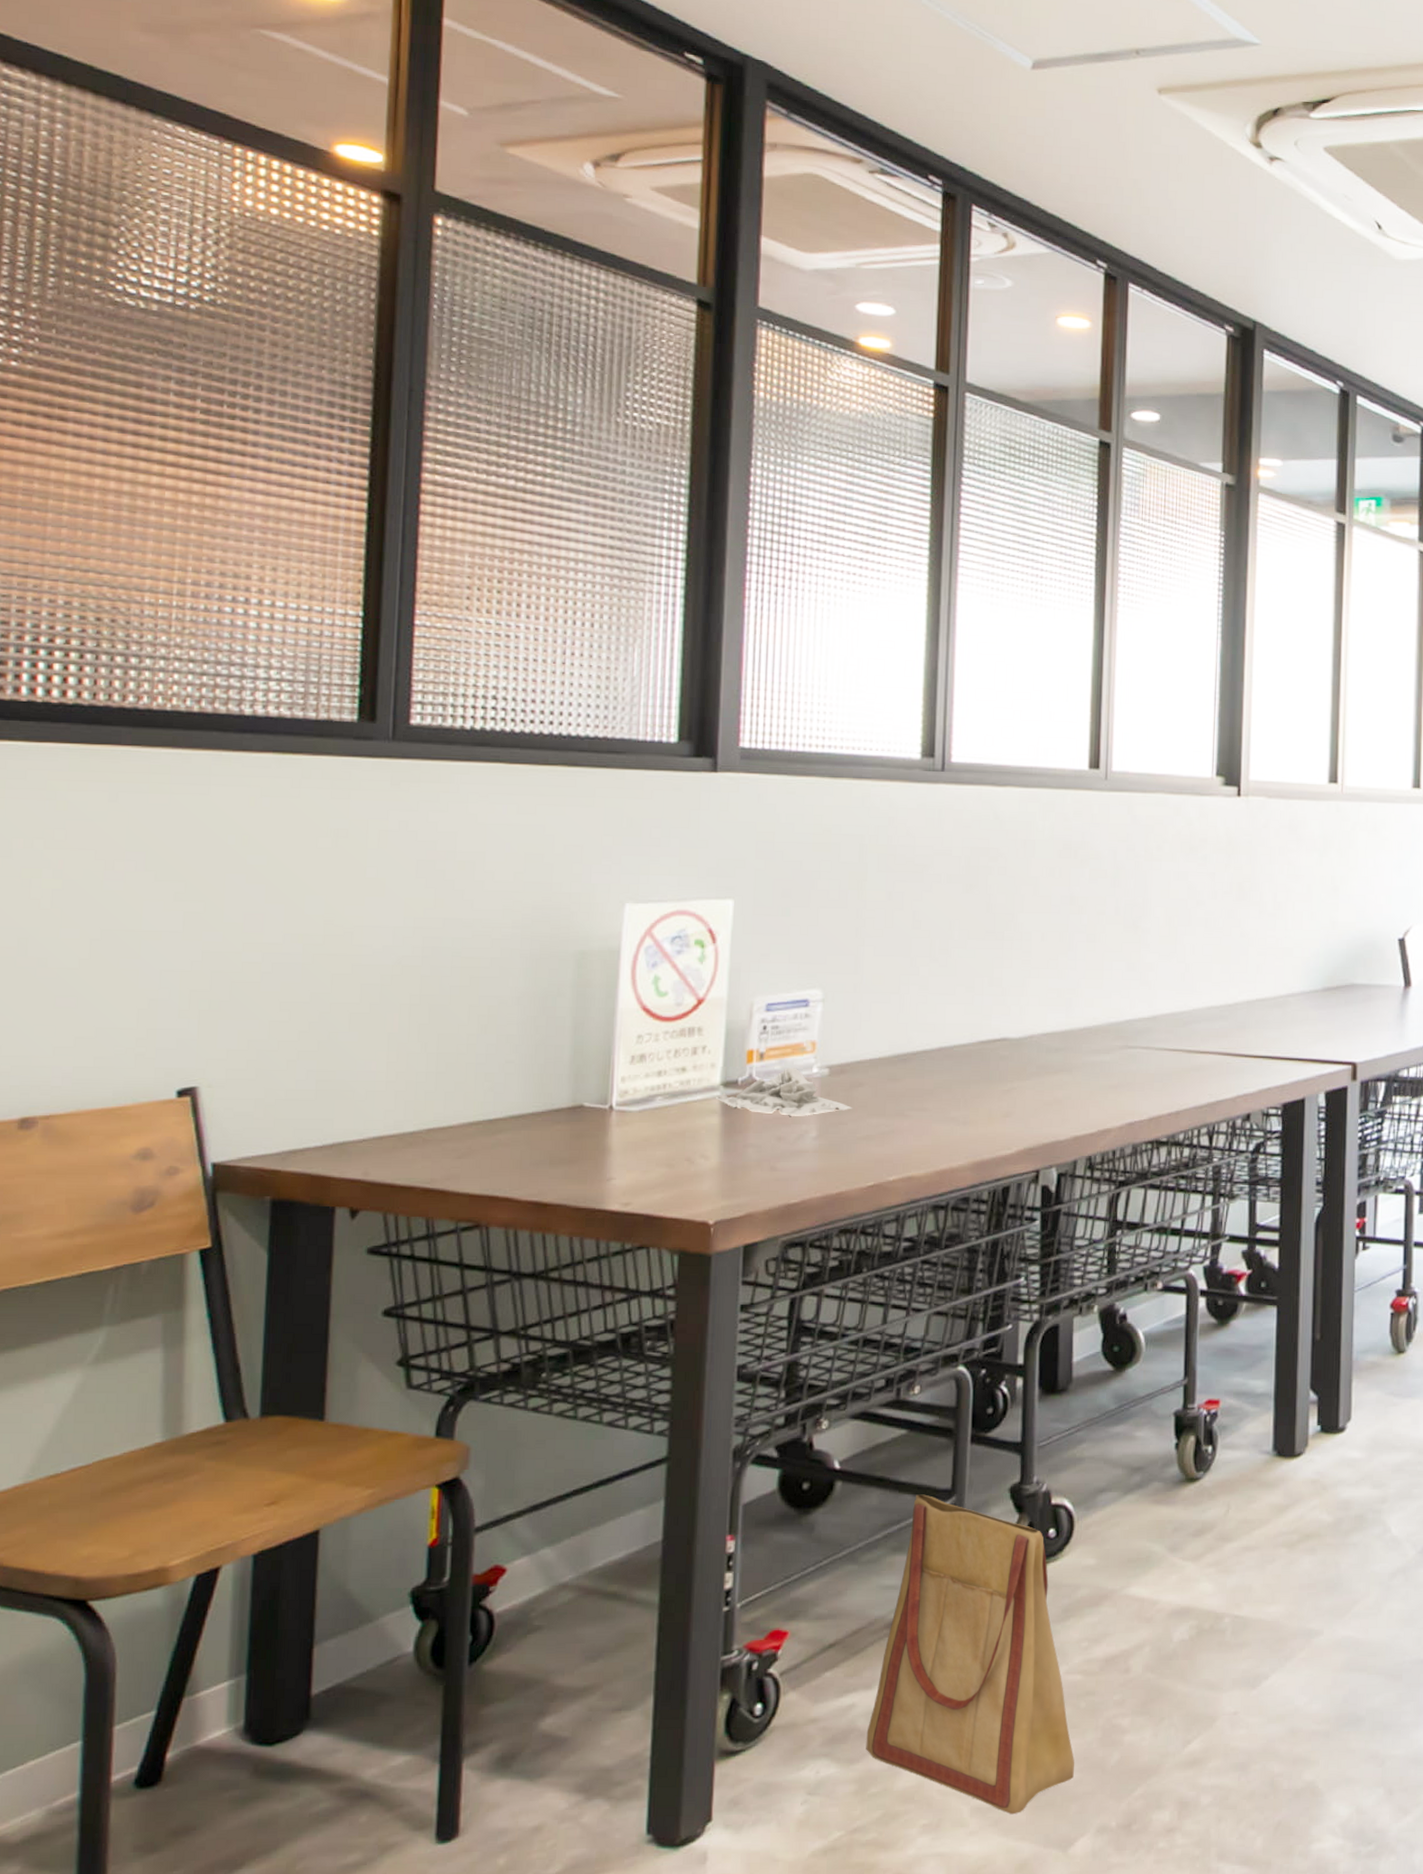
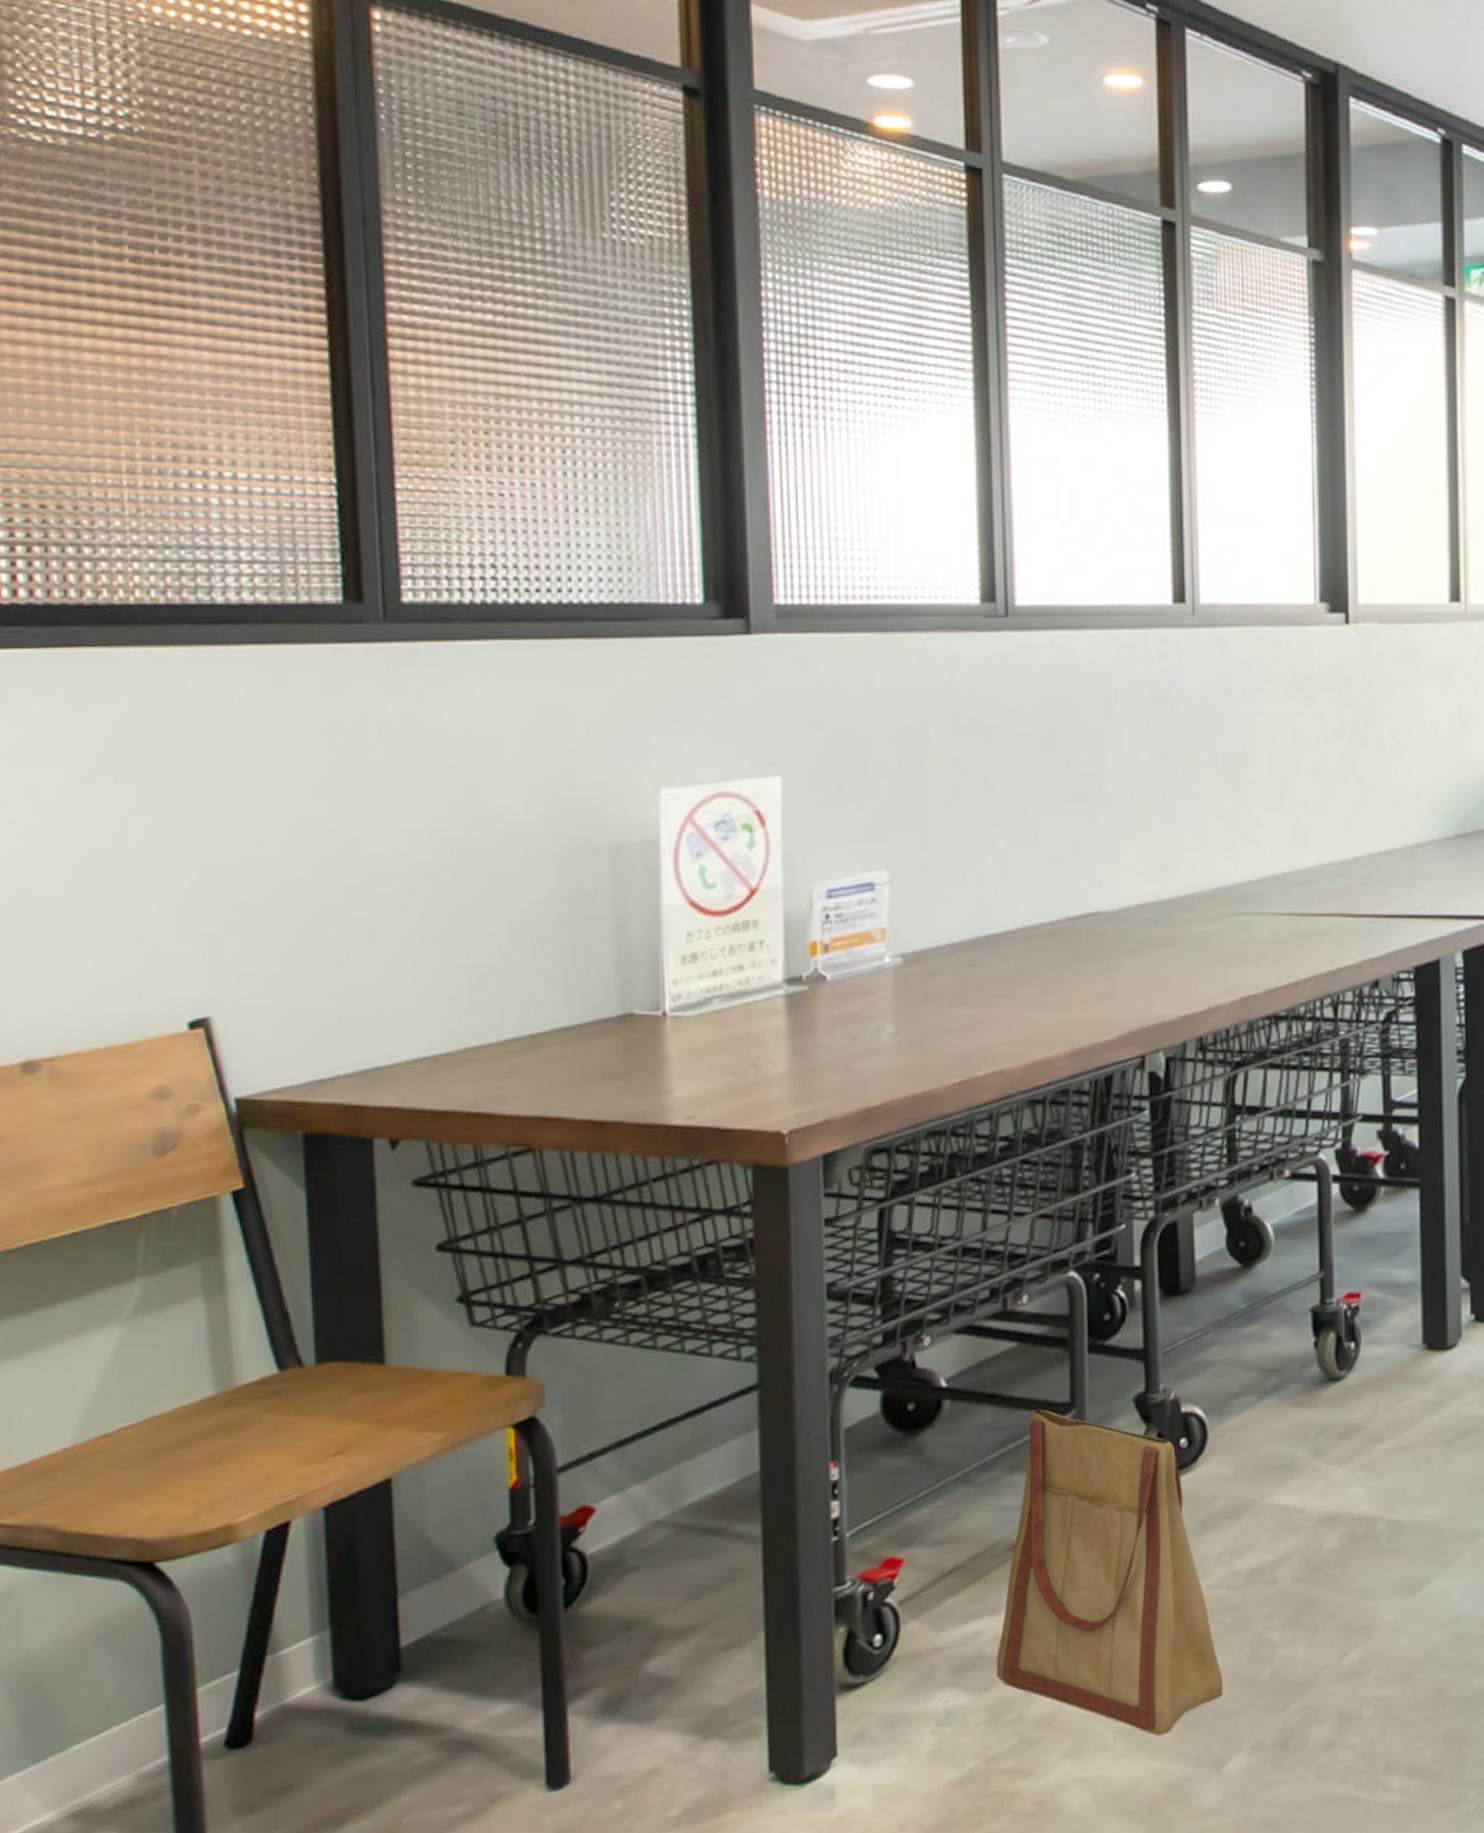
tissue: present [715,1068,853,1116] -> none [778,958,932,1012]

